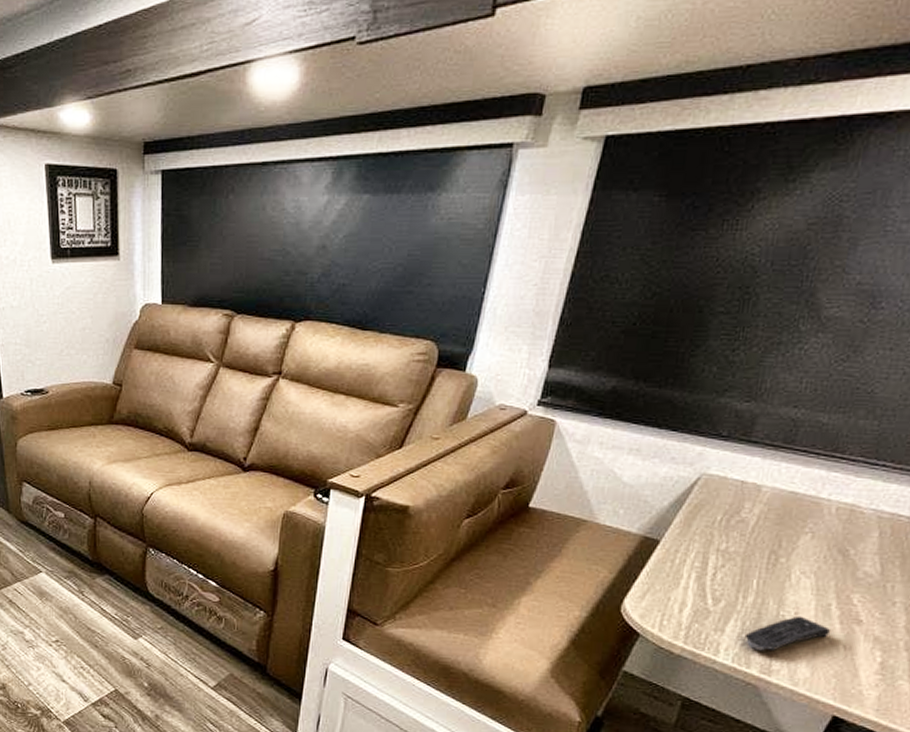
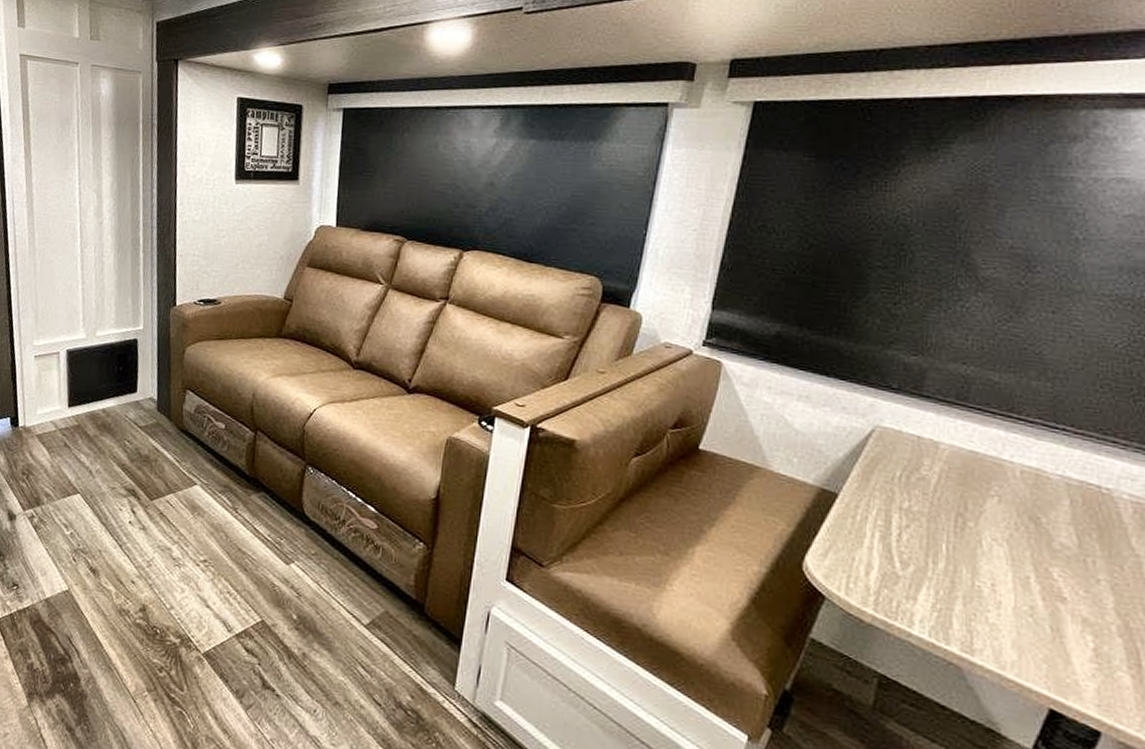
remote control: present [744,615,830,652] -> none [939,587,1032,627]

